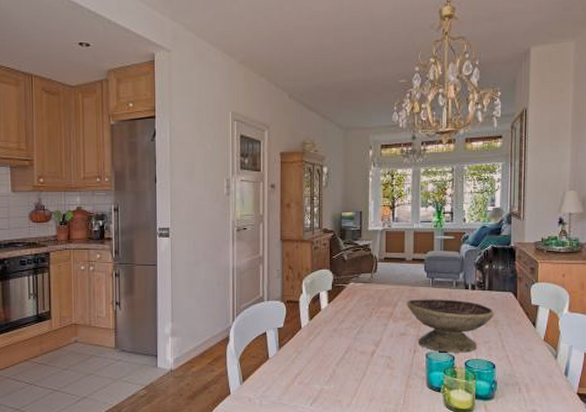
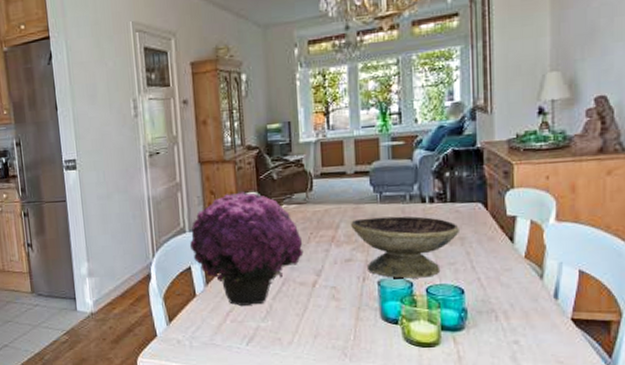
flower: none [266,268,366,369] -> present [189,191,304,306]

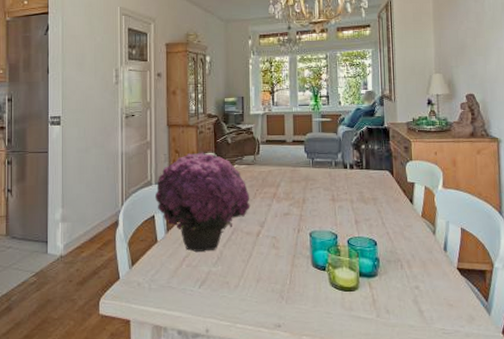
decorative bowl: present [351,216,459,279] -> none [289,178,373,232]

